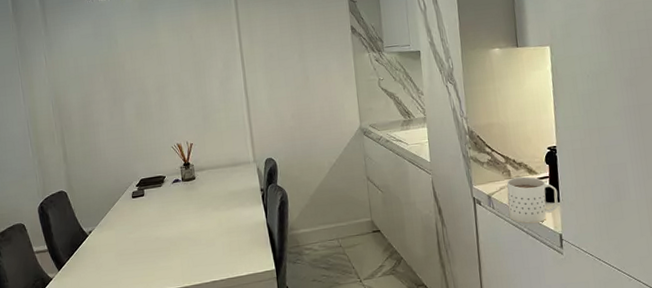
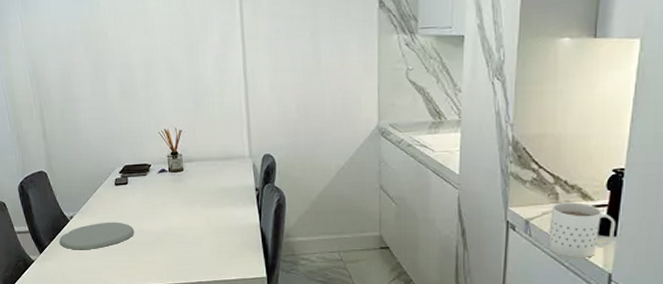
plate: none [78,232,152,264] -> present [59,222,135,250]

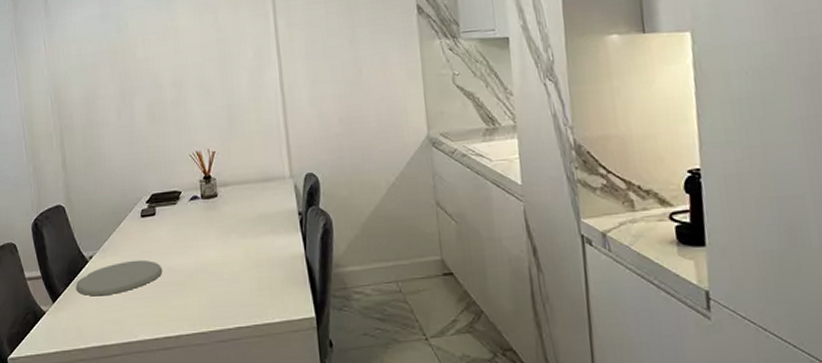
mug: present [548,202,617,259] -> none [628,209,704,275]

